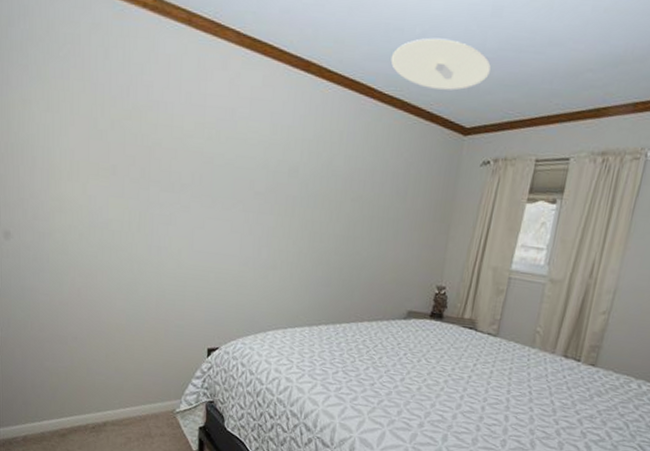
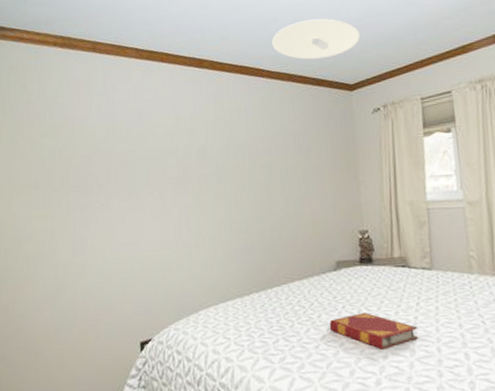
hardback book: none [387,362,470,399] -> present [329,313,418,349]

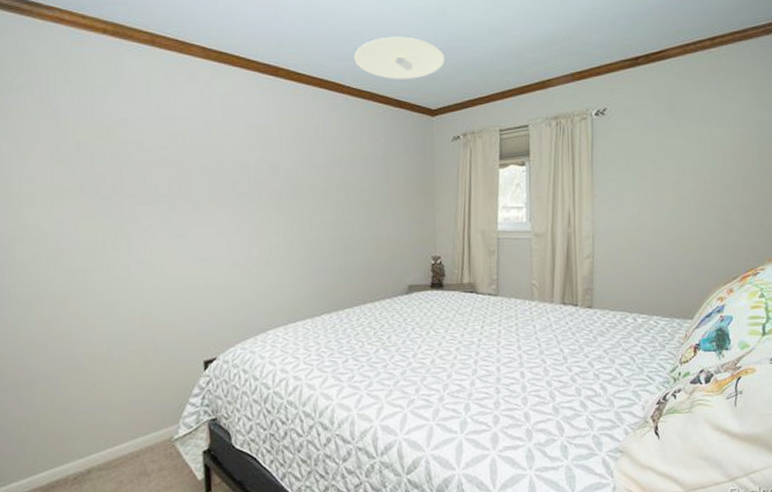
hardback book: present [329,313,418,349] -> none [398,335,481,369]

